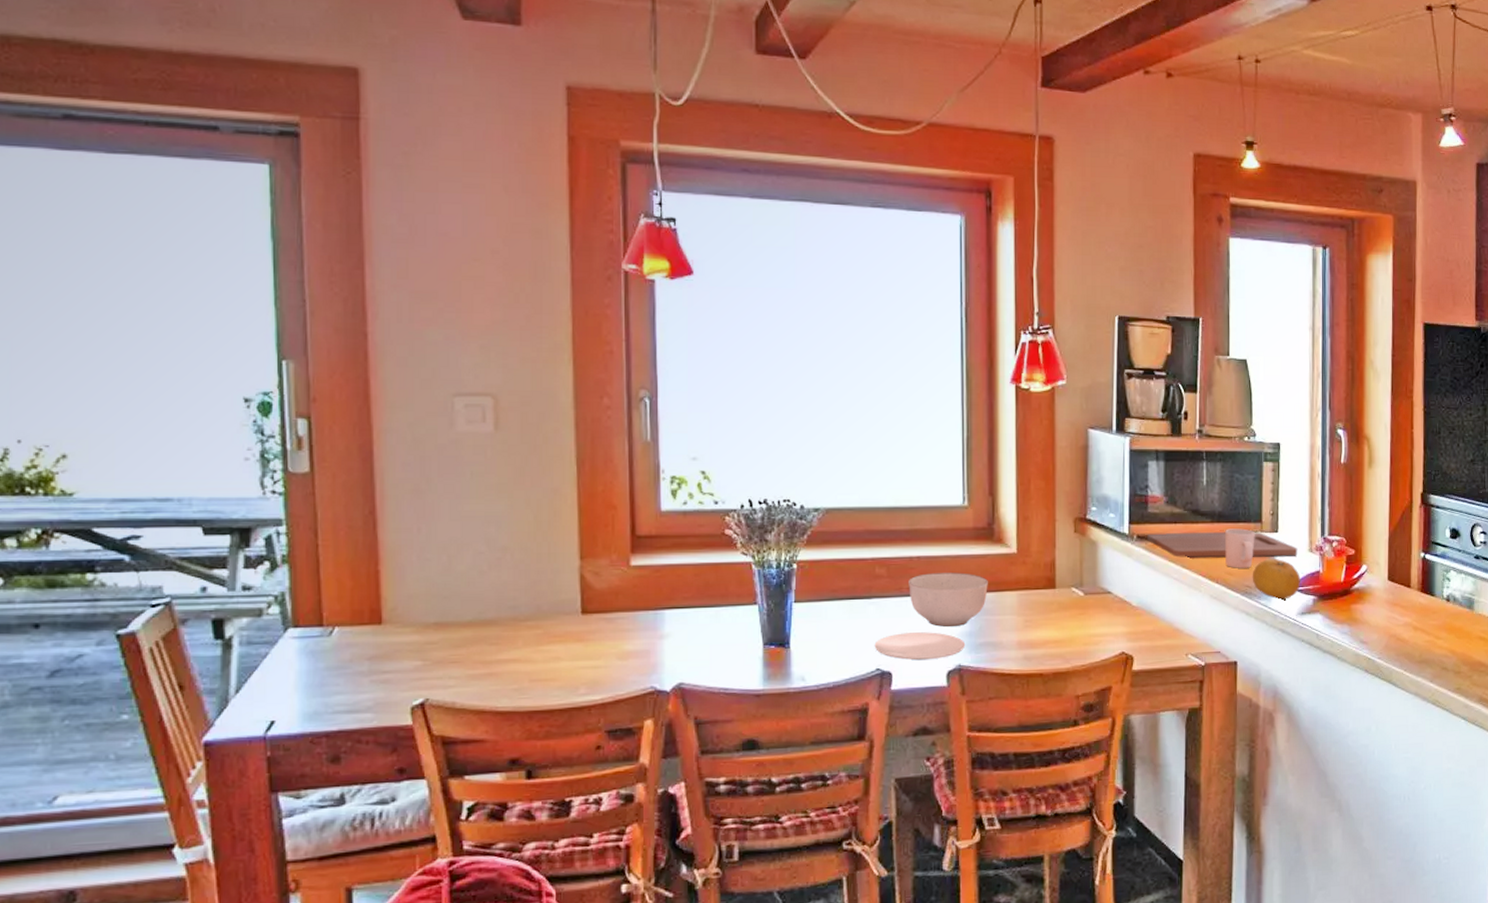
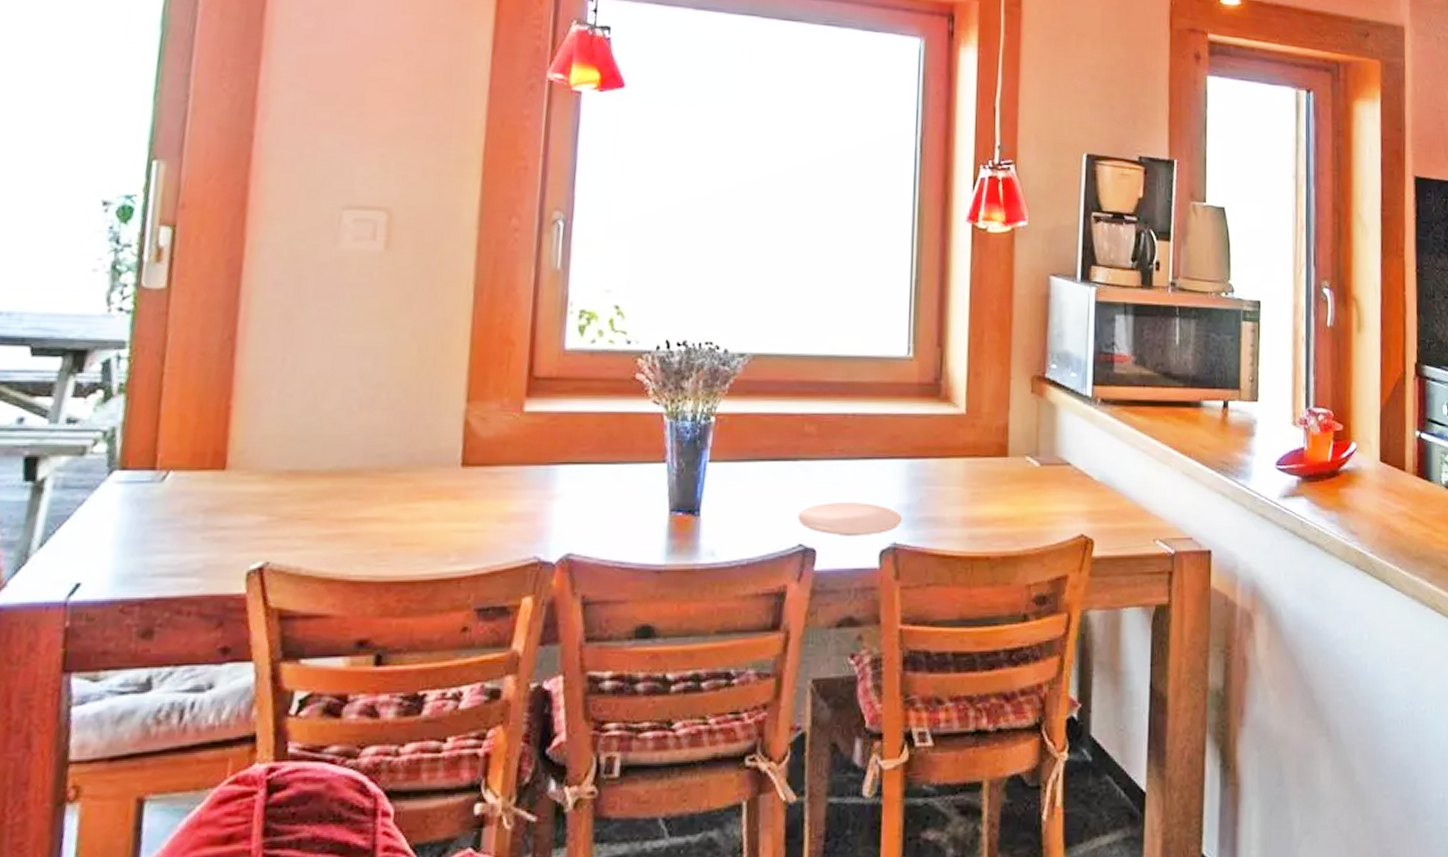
bowl: present [909,572,989,627] -> none [841,433,933,497]
cutting board: present [1146,532,1298,558] -> none [1111,397,1280,430]
mug: present [1225,528,1255,568] -> none [1199,395,1232,441]
fruit: present [1252,558,1300,599] -> none [1229,431,1283,478]

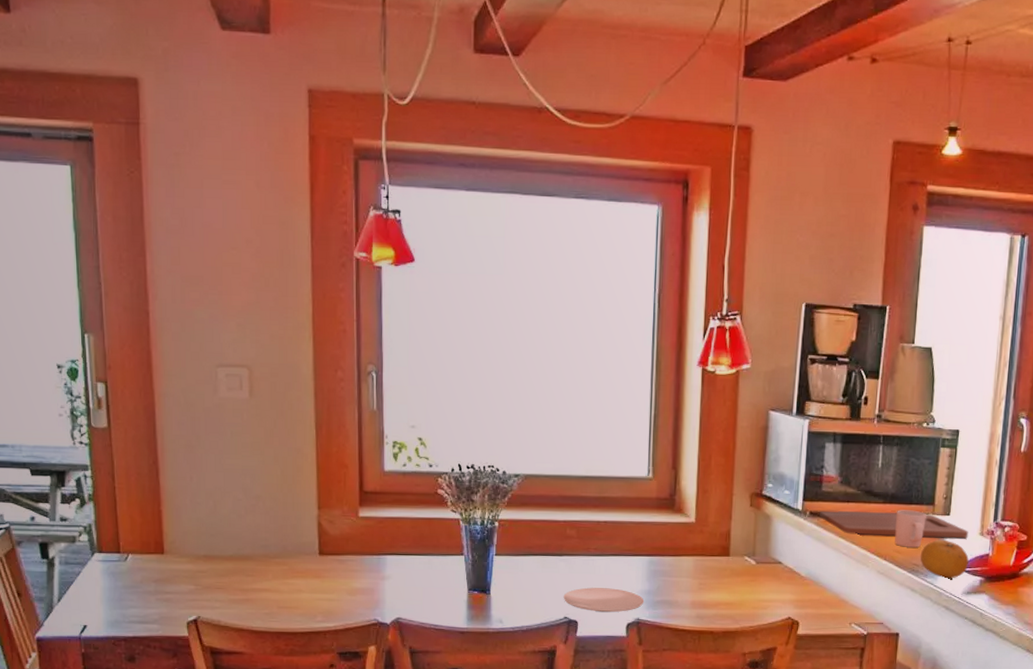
cutting board: none [1111,397,1280,430] -> present [819,511,969,539]
mug: none [1199,395,1232,441] -> present [895,510,926,548]
fruit: none [1229,431,1283,478] -> present [920,539,969,578]

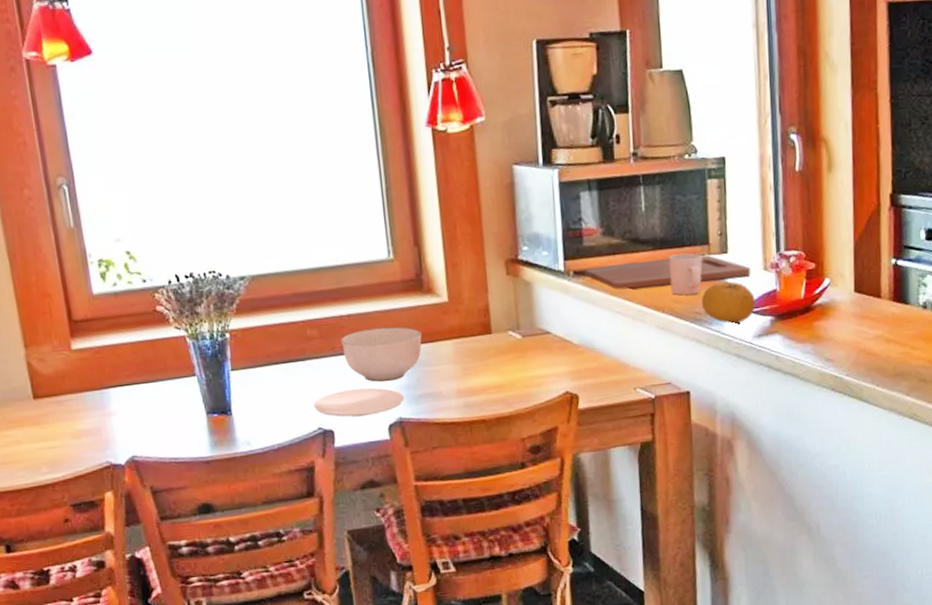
bowl: none [595,536,668,585] -> present [341,326,423,382]

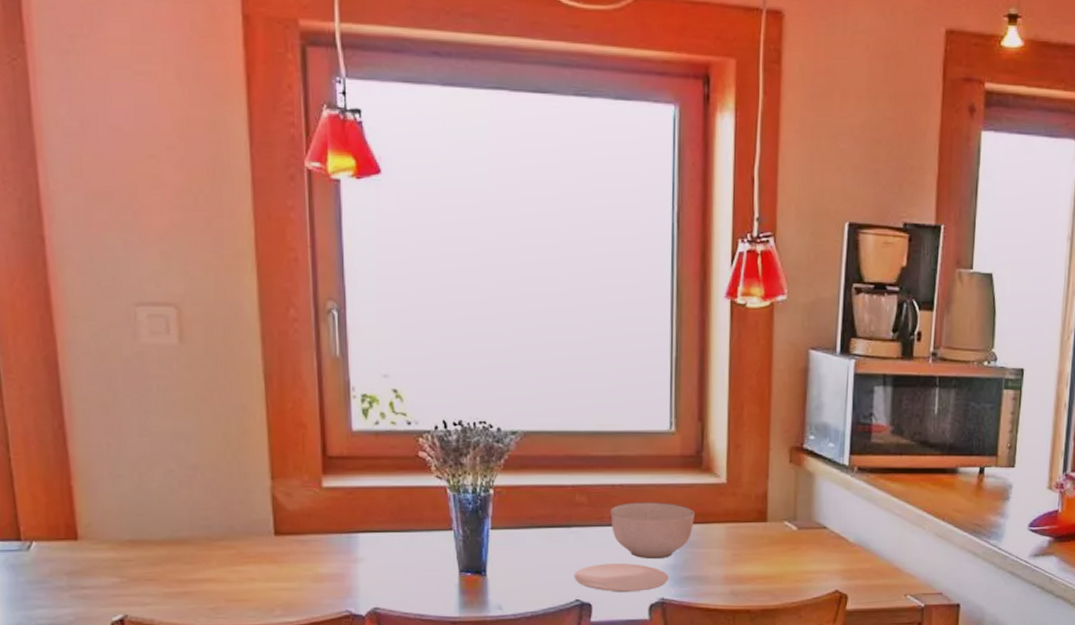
cutting board: present [583,255,751,290] -> none [868,466,1036,494]
mug: present [669,253,702,296] -> none [954,462,989,505]
fruit: present [701,280,755,323] -> none [982,495,1036,539]

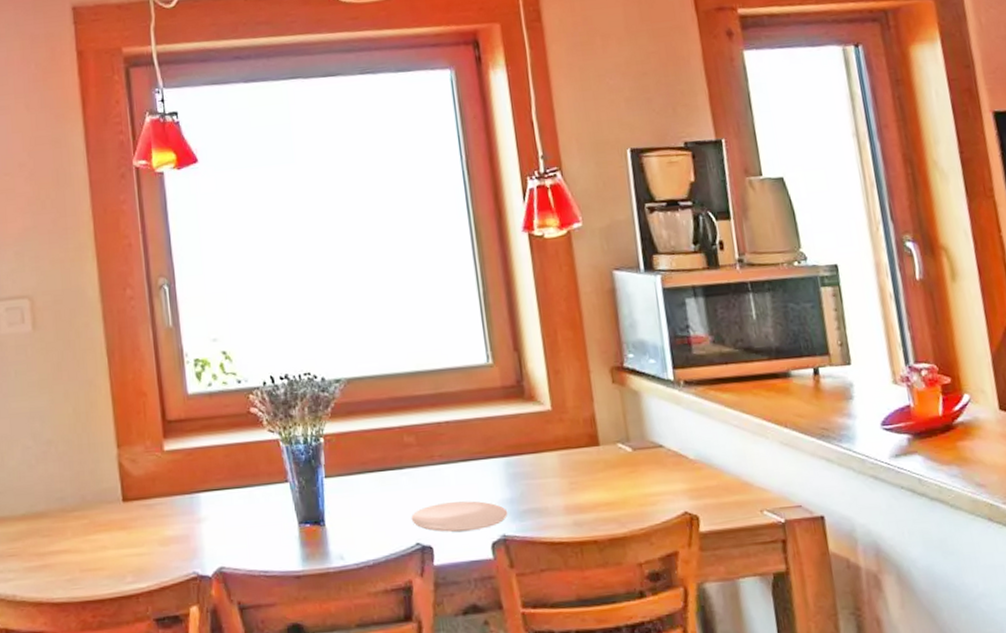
bowl: present [610,502,696,558] -> none [439,435,526,495]

